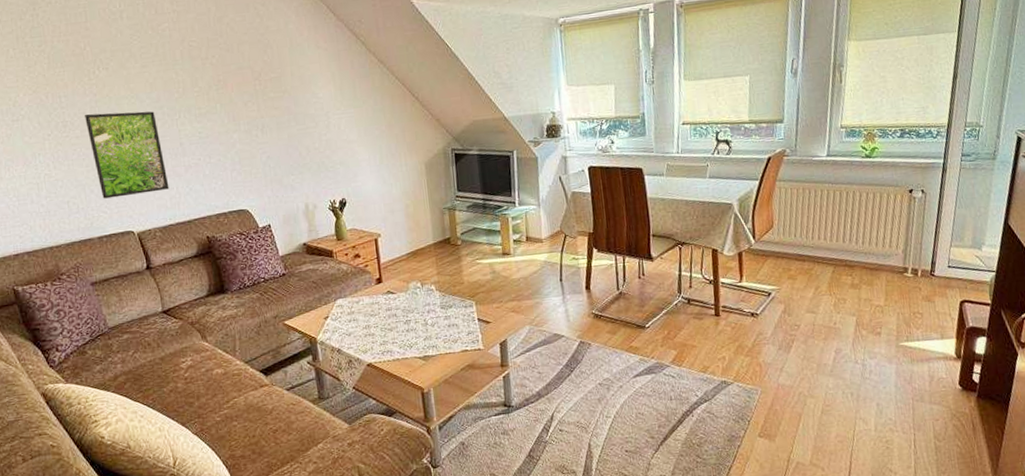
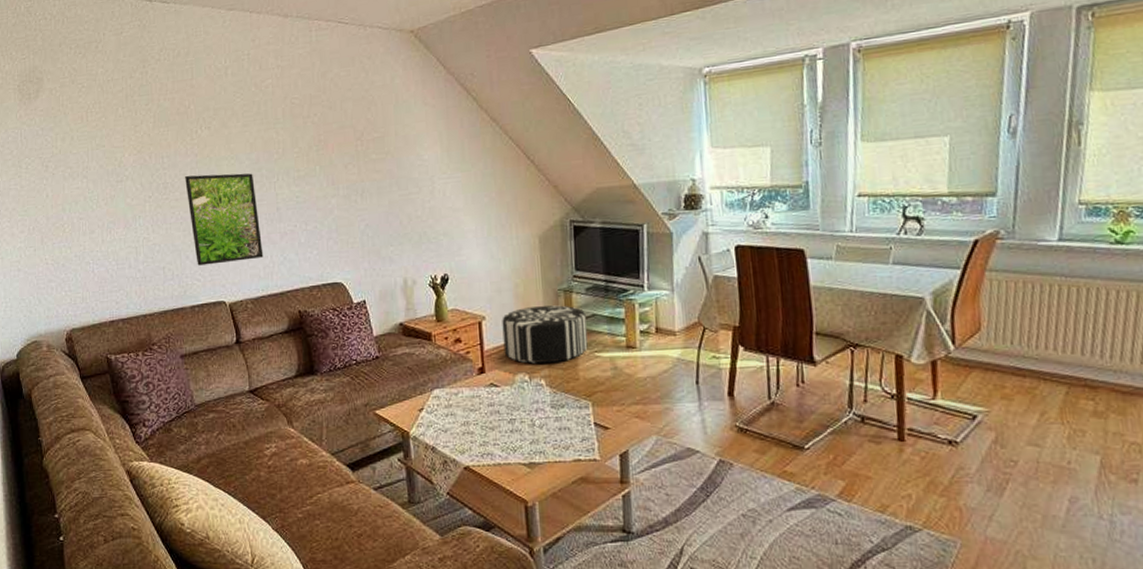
pouf: none [395,221,470,273] -> present [502,305,588,364]

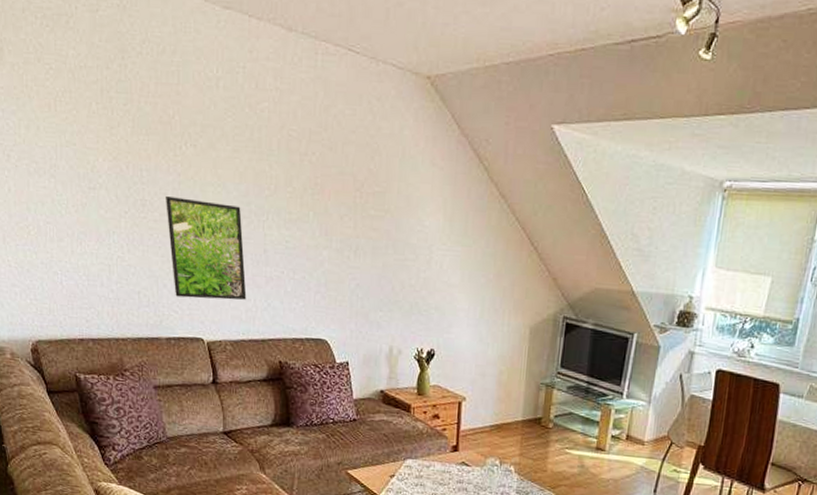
pouf: present [502,305,588,364] -> none [479,395,563,453]

